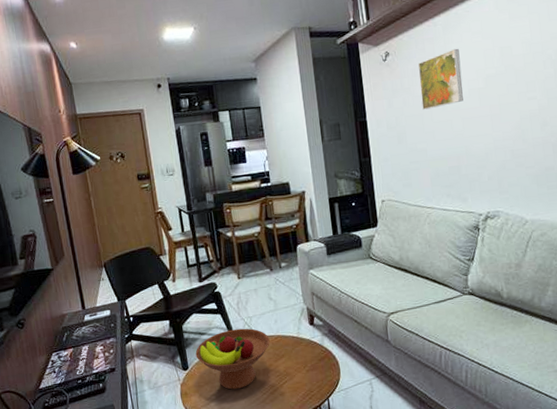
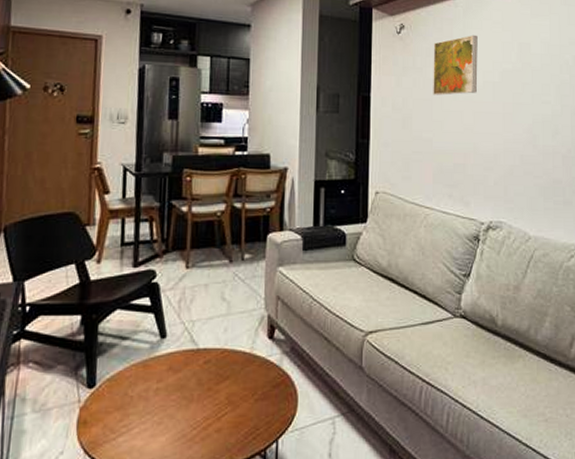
fruit bowl: present [195,328,270,390] -> none [109,335,214,420]

